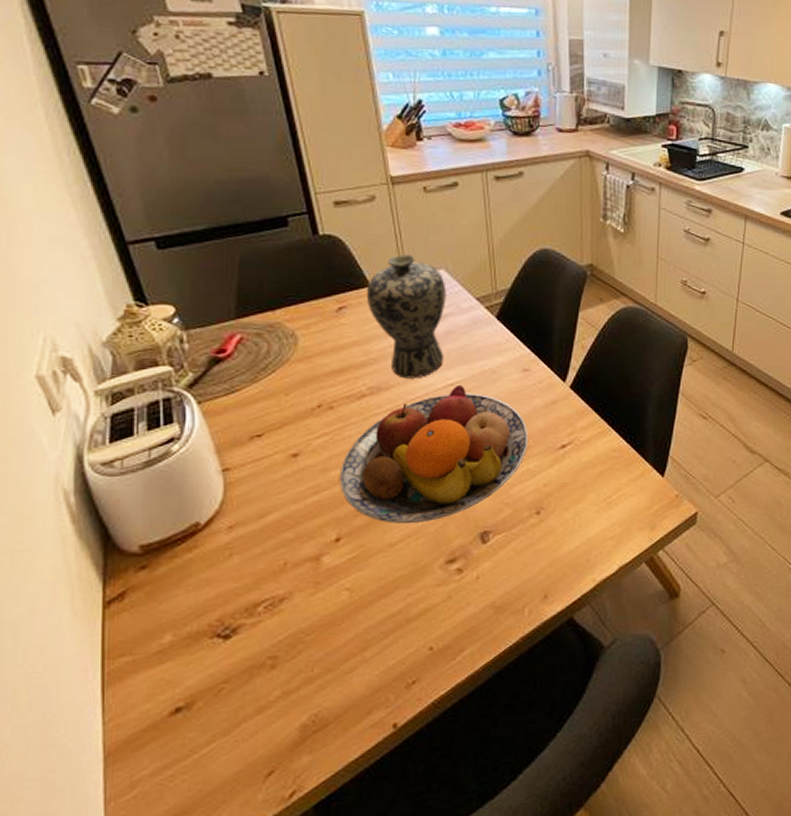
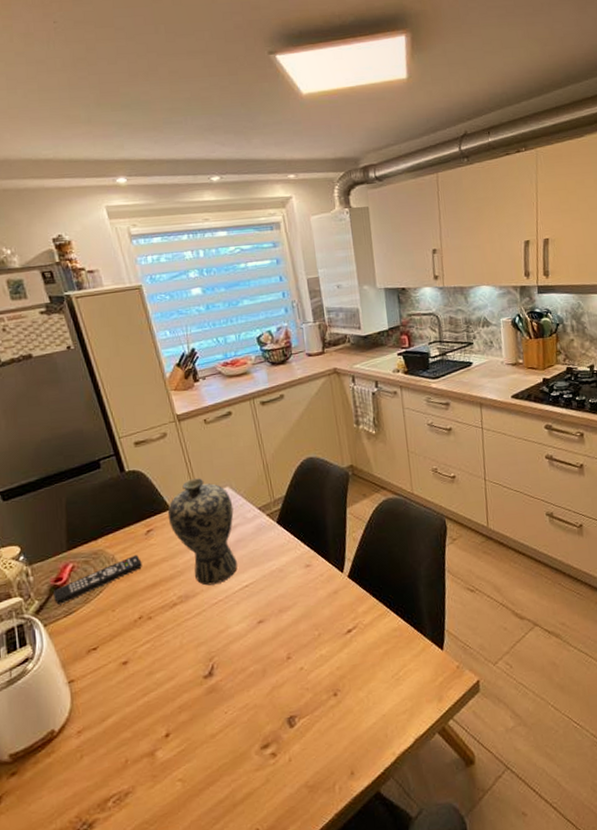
remote control: none [212,333,328,380] -> present [52,554,142,605]
fruit bowl: present [340,384,529,524] -> none [163,585,319,717]

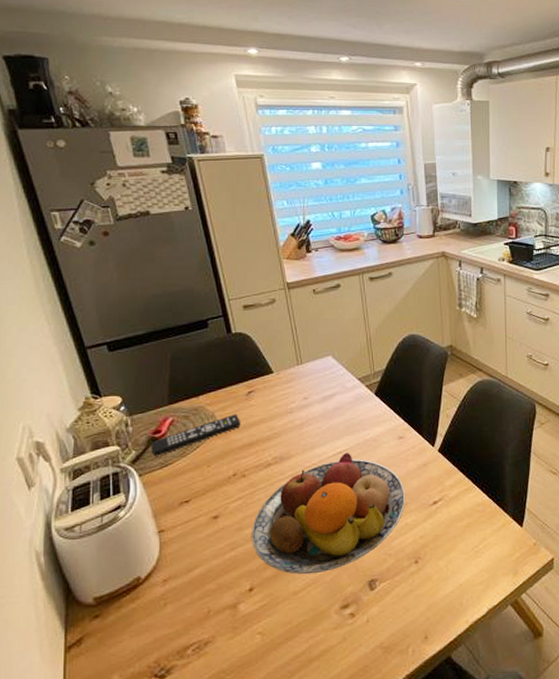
fruit bowl: none [163,585,319,717] -> present [252,452,406,575]
vase: present [167,478,237,586] -> none [270,345,334,449]

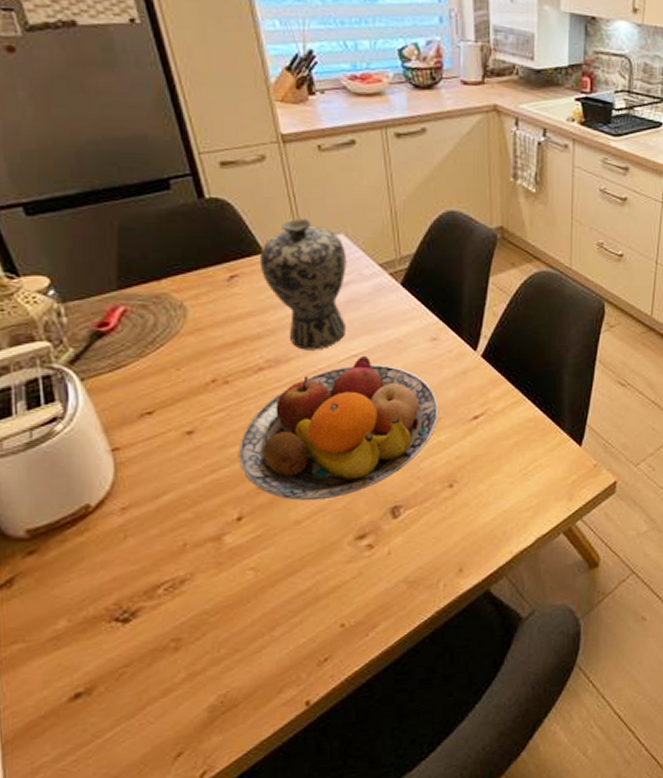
remote control: present [150,414,241,456] -> none [94,304,220,356]
vase: none [270,345,334,449] -> present [259,218,347,350]

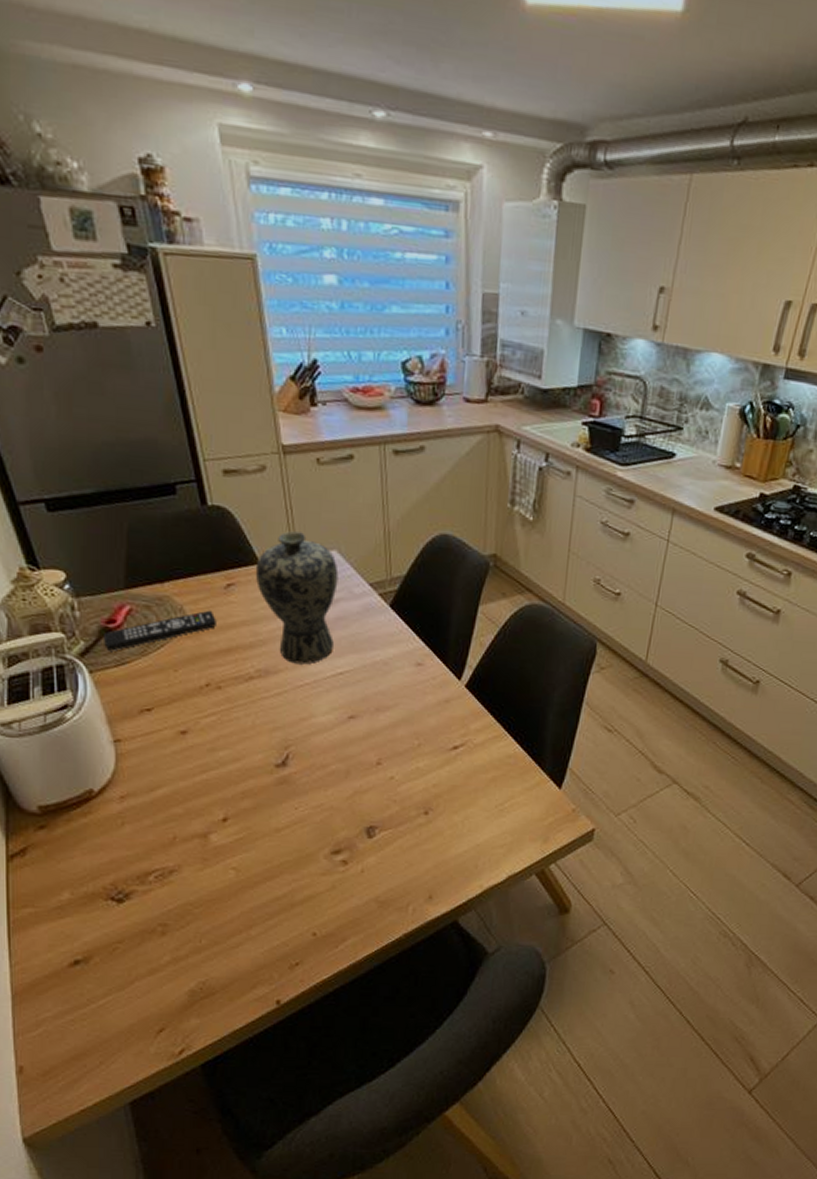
remote control: none [94,304,220,356] -> present [102,610,216,651]
fruit bowl: present [239,355,439,501] -> none [227,674,420,812]

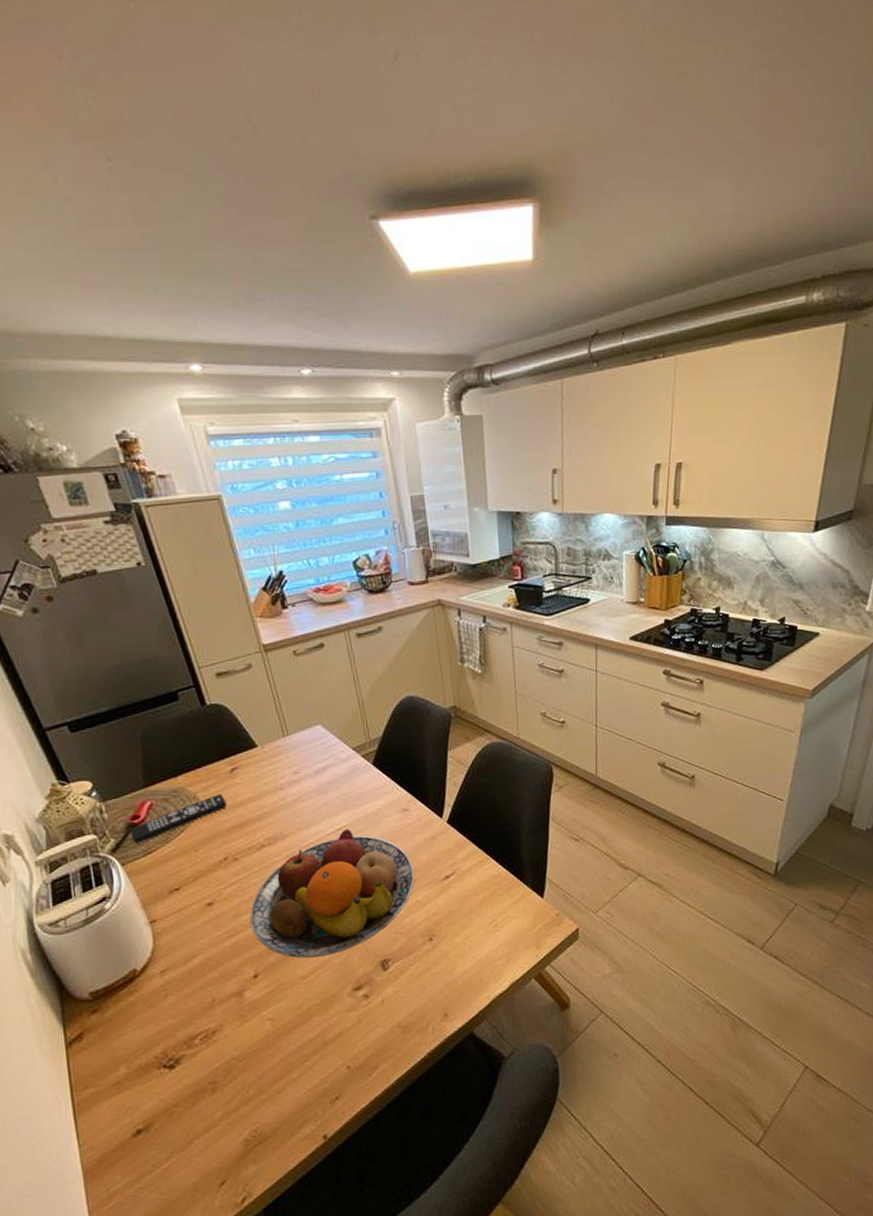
fruit bowl: none [227,674,420,812] -> present [250,828,415,959]
vase: present [255,531,339,665] -> none [253,714,330,828]

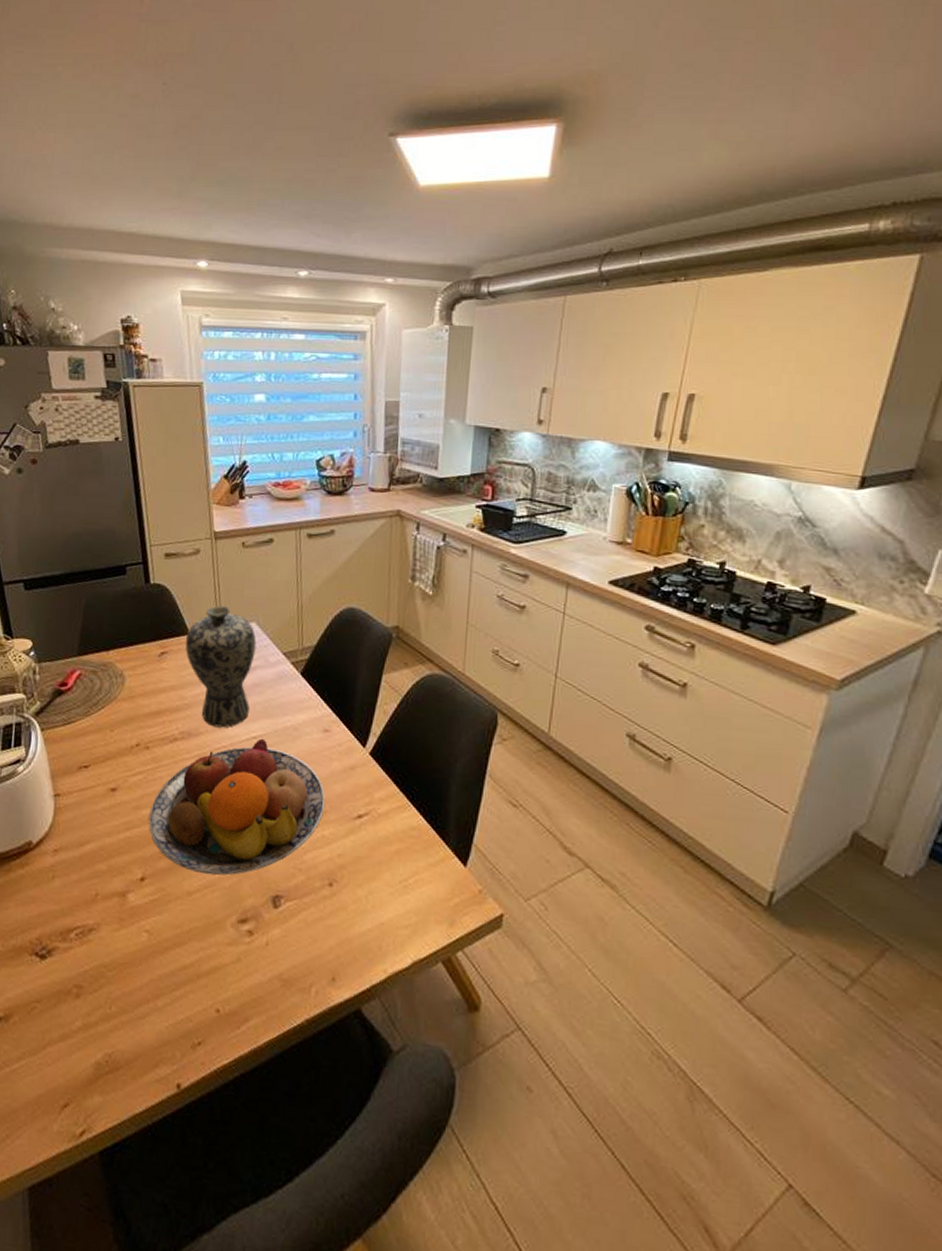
remote control: present [129,793,227,843] -> none [55,675,150,711]
vase: none [253,714,330,828] -> present [185,605,257,728]

